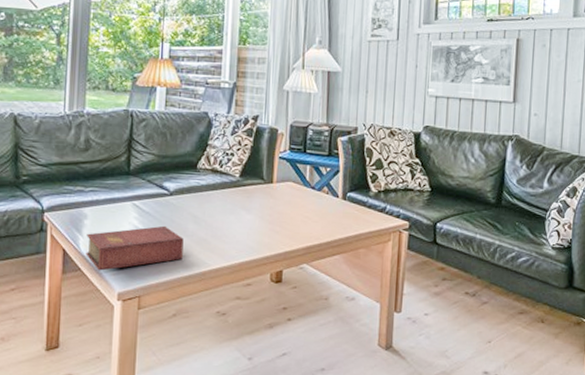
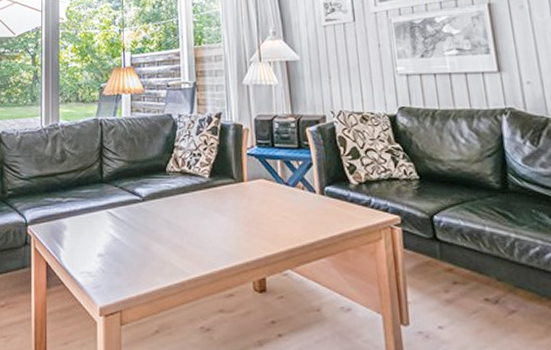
book: present [86,225,184,271] -> none [67,233,160,284]

